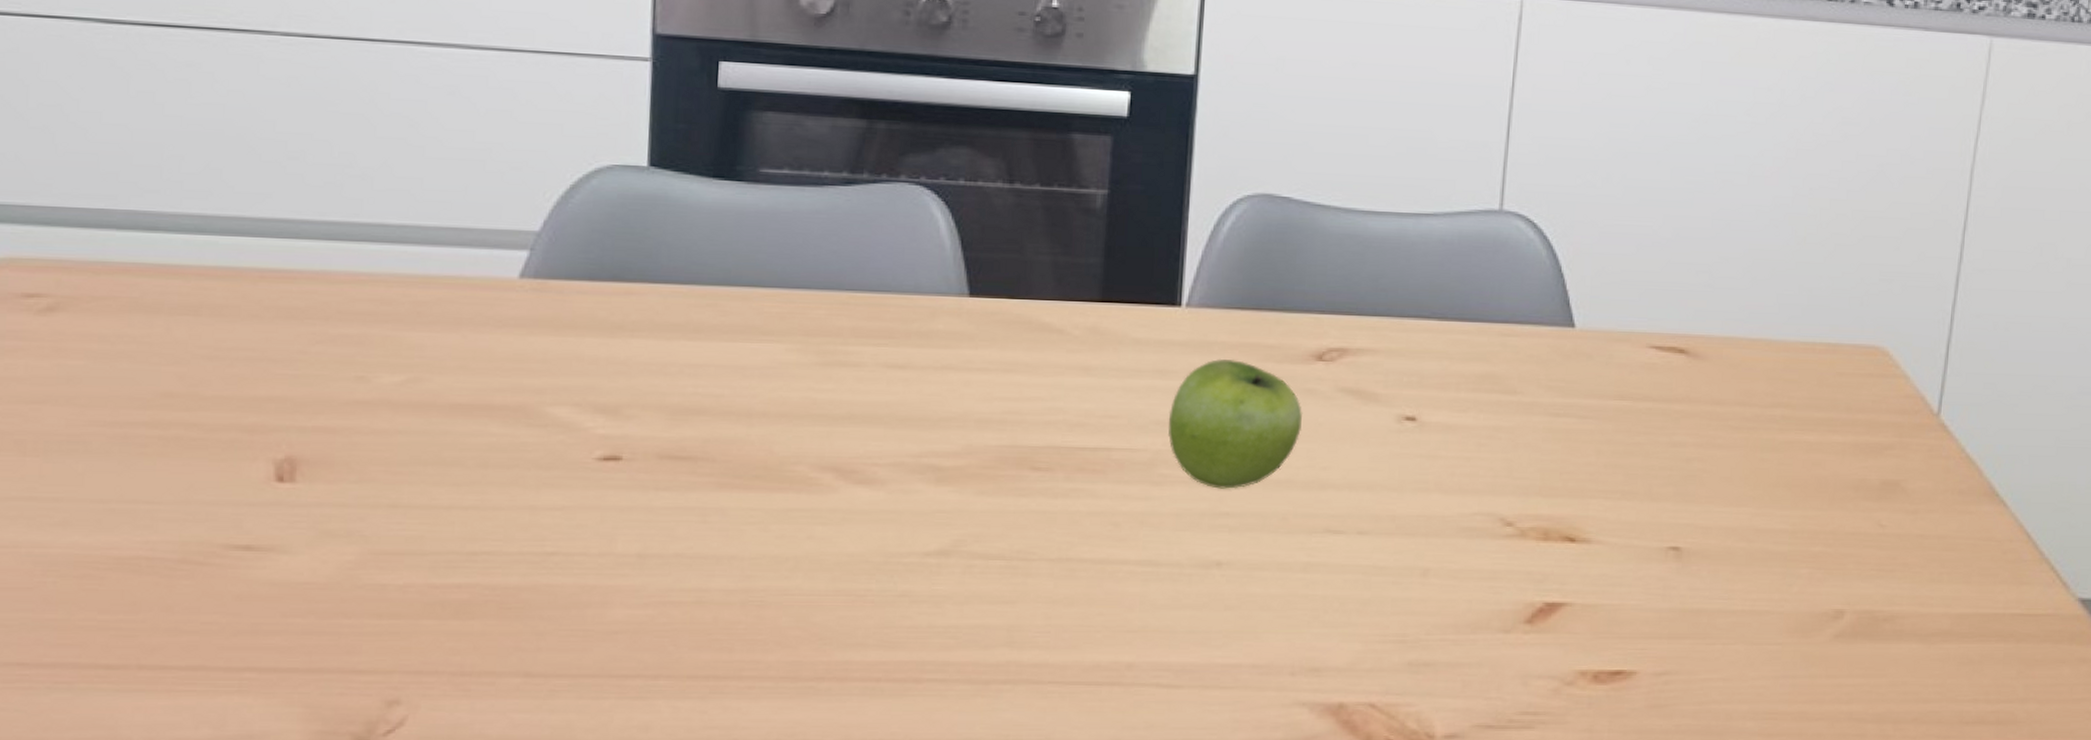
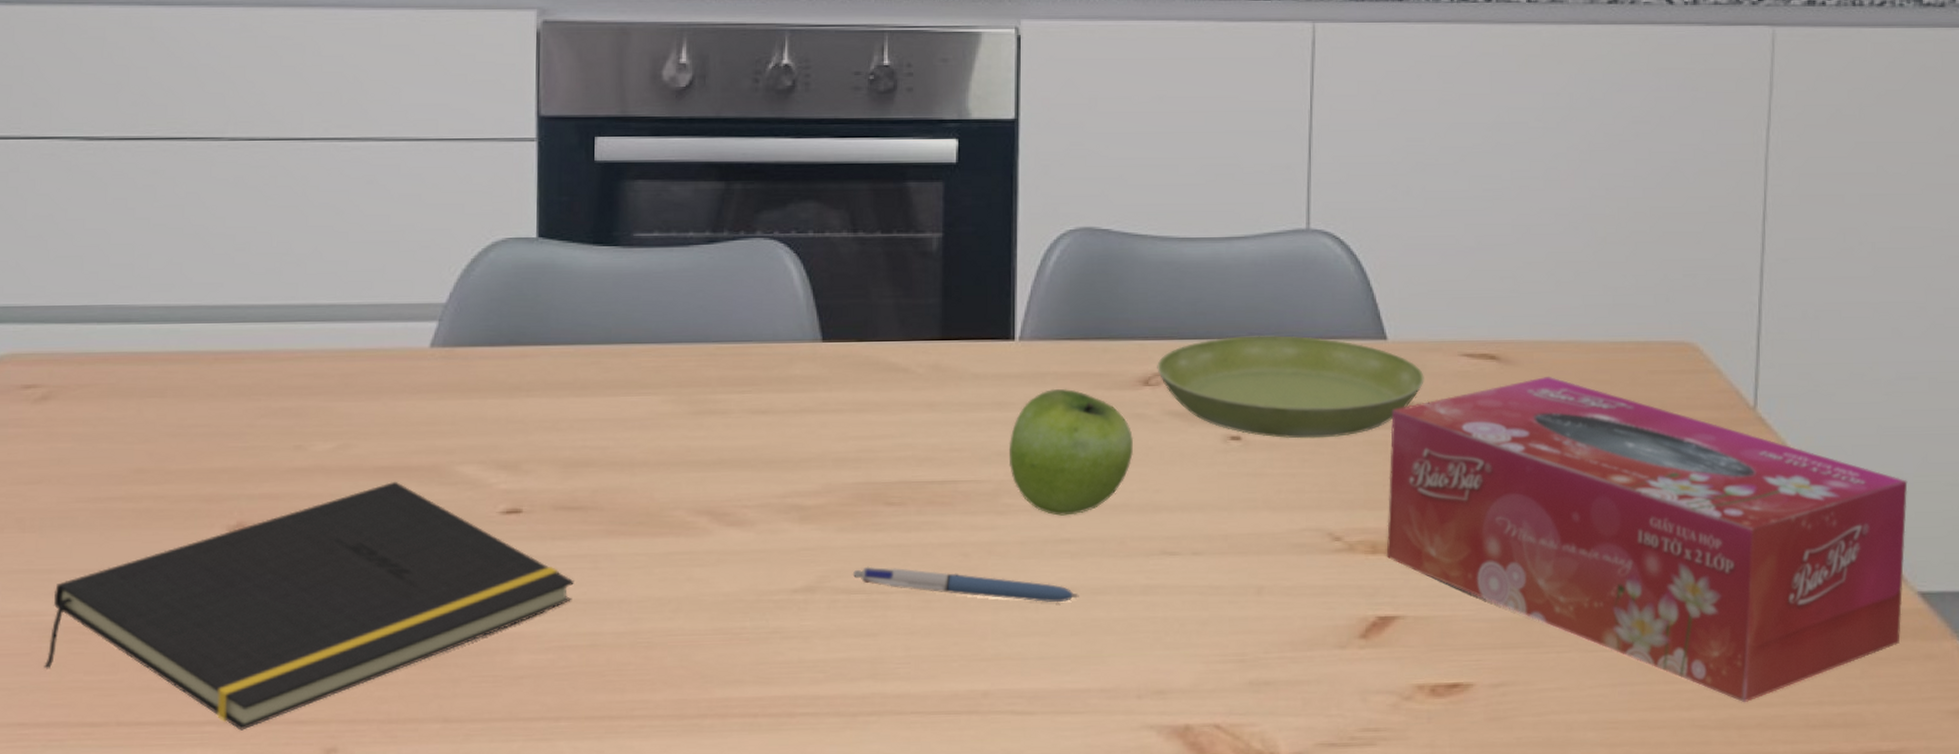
notepad: none [49,421,679,678] -> present [44,482,574,731]
pen: none [992,532,1235,576] -> present [853,566,1079,602]
saucer: none [1332,315,1610,424] -> present [1157,335,1424,439]
tissue box: none [1559,372,2079,699] -> present [1387,376,1908,703]

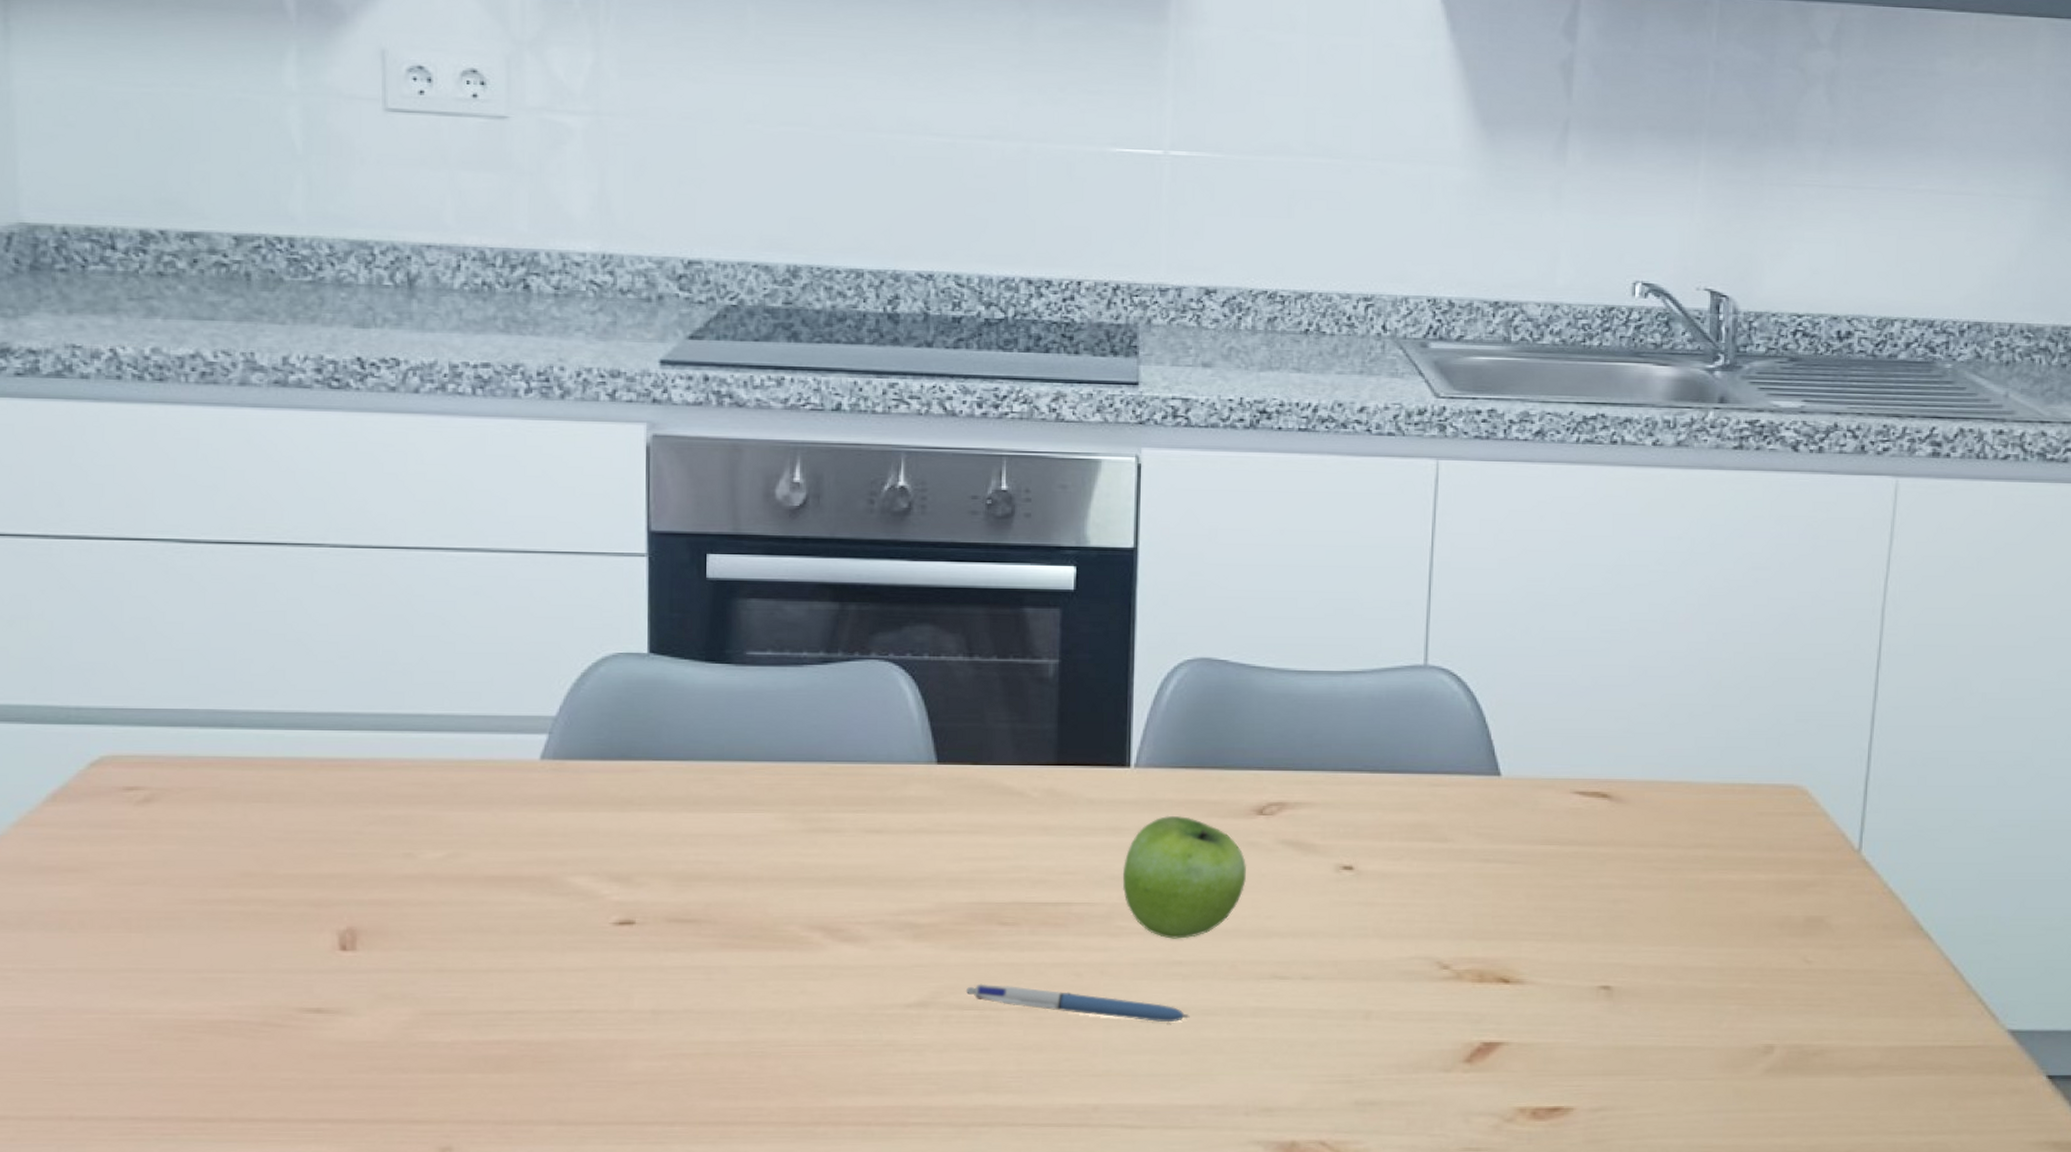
notepad: present [44,482,574,731] -> none [155,891,688,1129]
saucer: present [1157,335,1424,439] -> none [1271,769,1536,870]
tissue box: present [1387,376,1908,703] -> none [1494,815,2004,1131]

